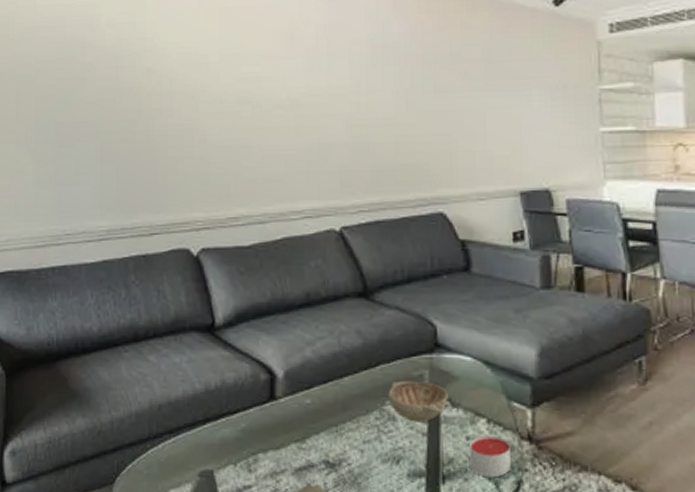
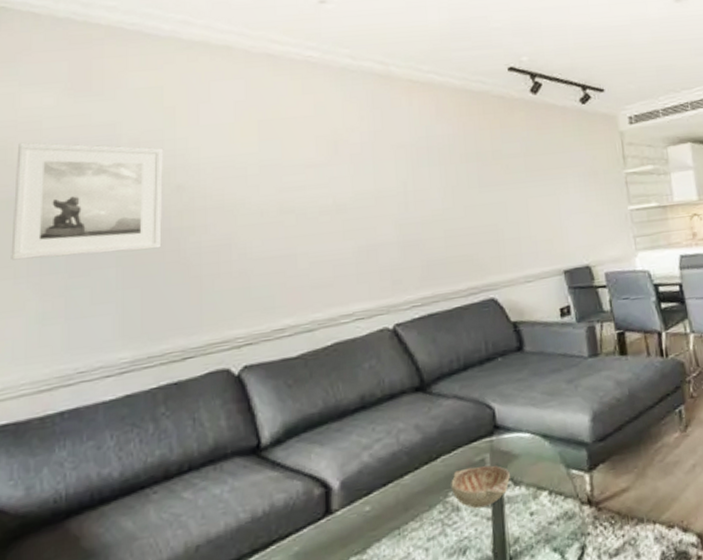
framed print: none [13,18,136,128] -> present [11,142,164,260]
candle: present [470,435,511,478] -> none [534,506,574,550]

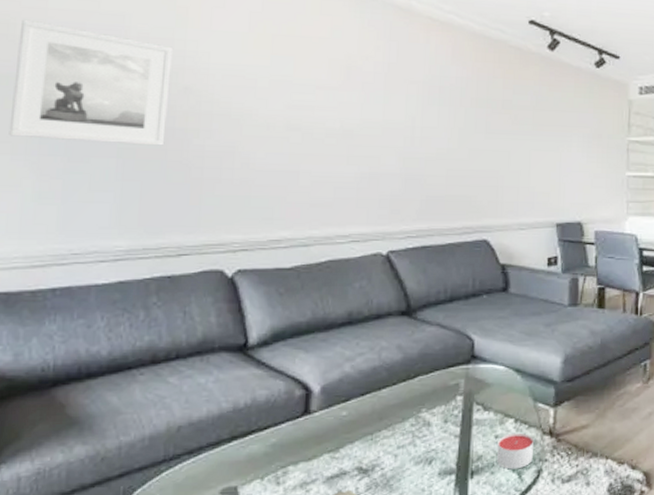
decorative bowl: present [451,465,510,509] -> none [425,389,481,426]
candle: none [534,506,574,550] -> present [497,432,533,470]

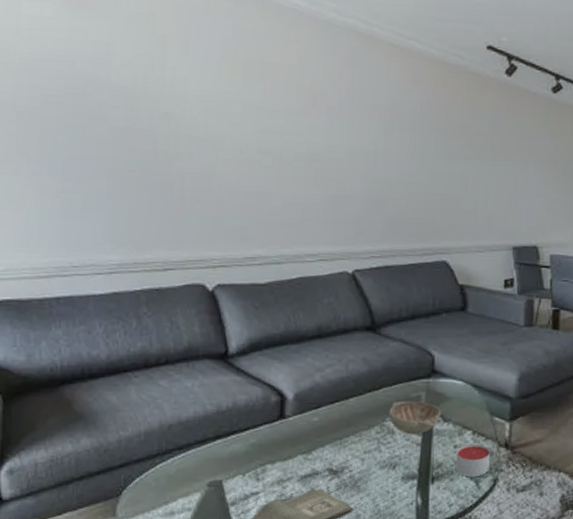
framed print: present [9,19,174,146] -> none [13,48,154,168]
decorative bowl: none [425,389,481,426] -> present [389,401,441,435]

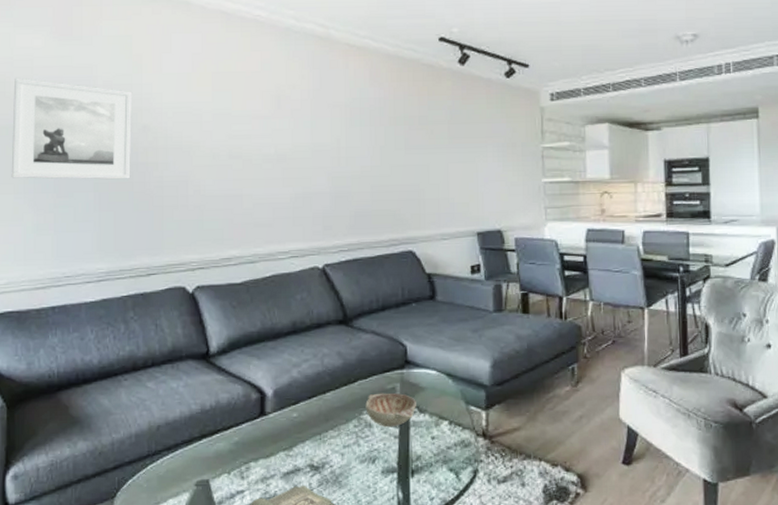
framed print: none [13,48,154,168] -> present [11,77,133,180]
candle: present [456,444,490,478] -> none [434,434,468,469]

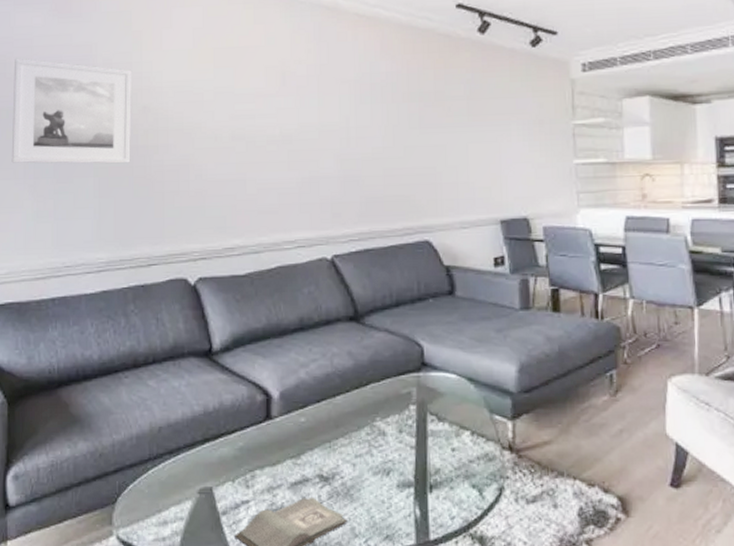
decorative bowl: present [365,393,416,428] -> none [379,398,435,437]

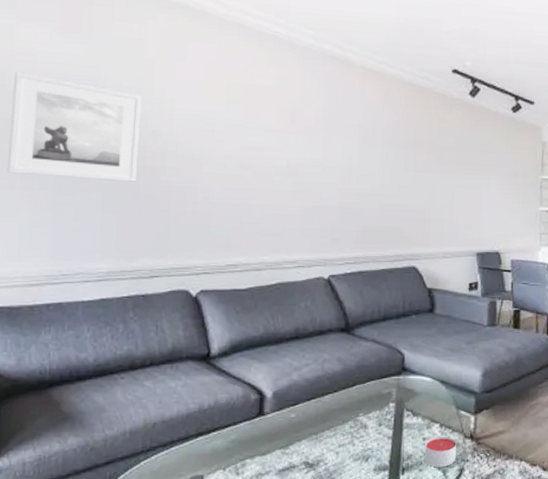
candle: none [455,446,493,486] -> present [425,436,456,468]

